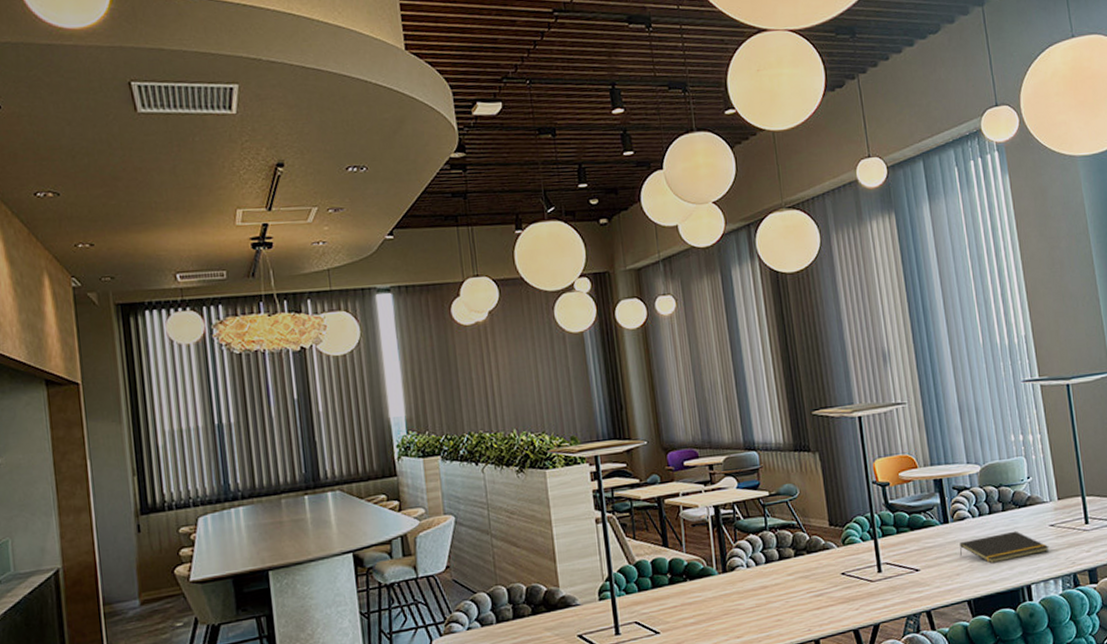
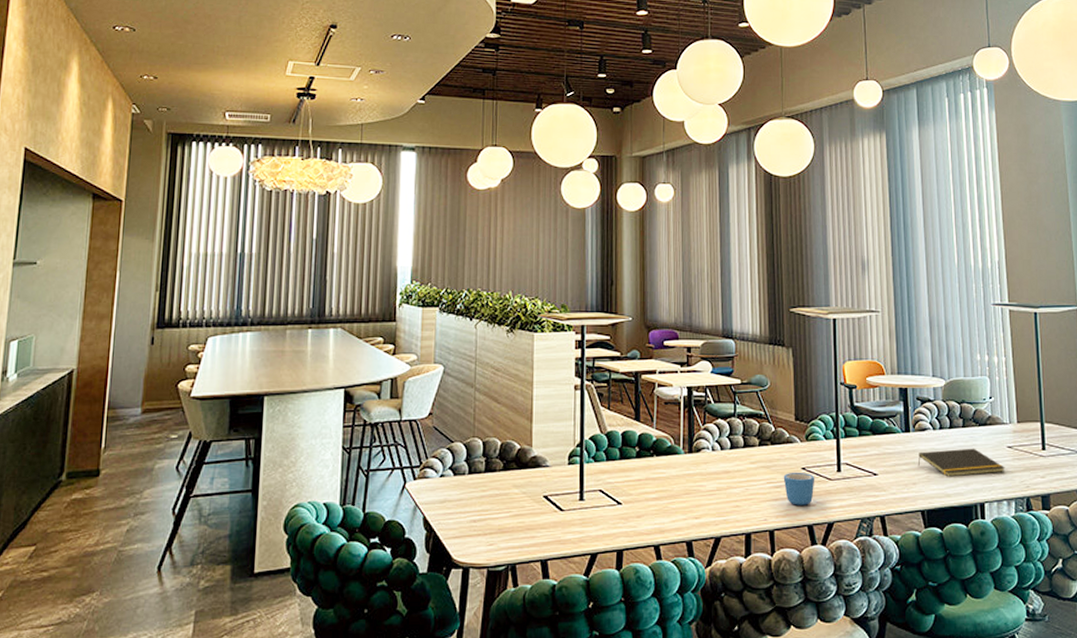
mug: none [823,577,856,612] -> present [783,472,815,505]

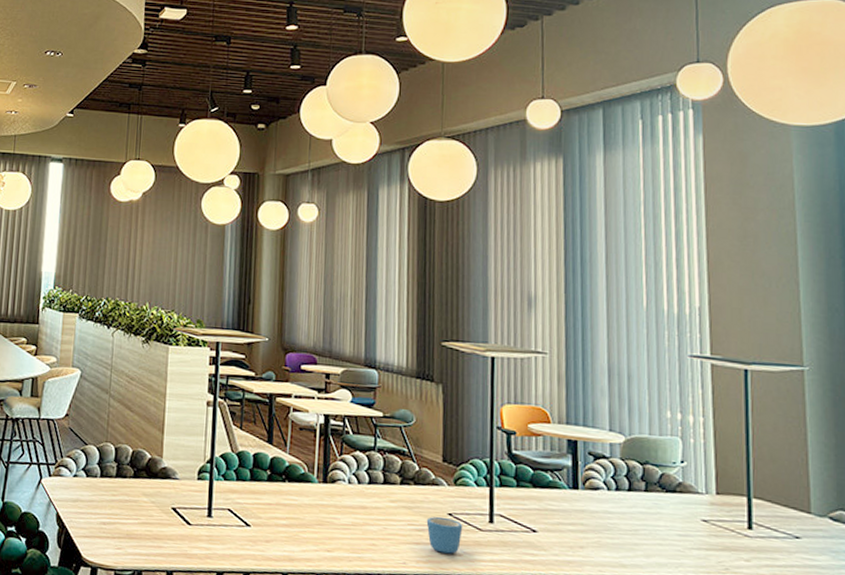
notepad: present [917,448,1005,477] -> none [586,512,698,549]

